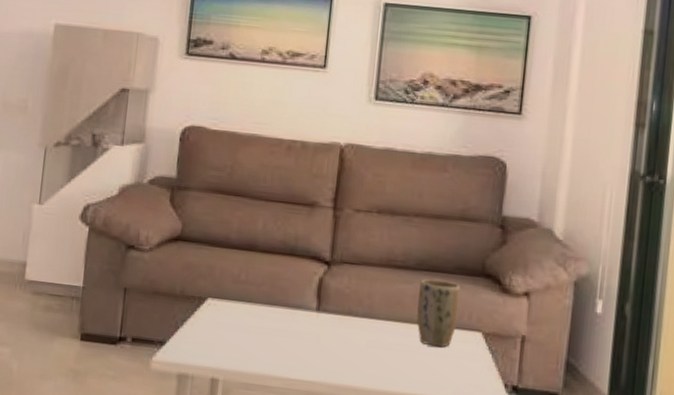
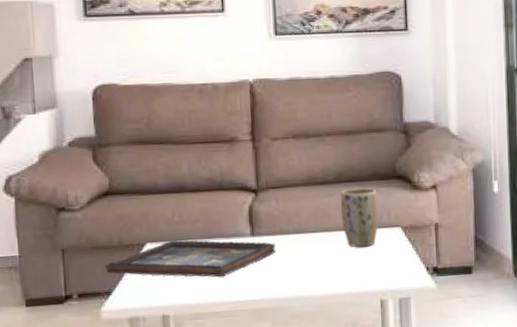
decorative tray: none [163,300,341,350] -> present [105,240,276,278]

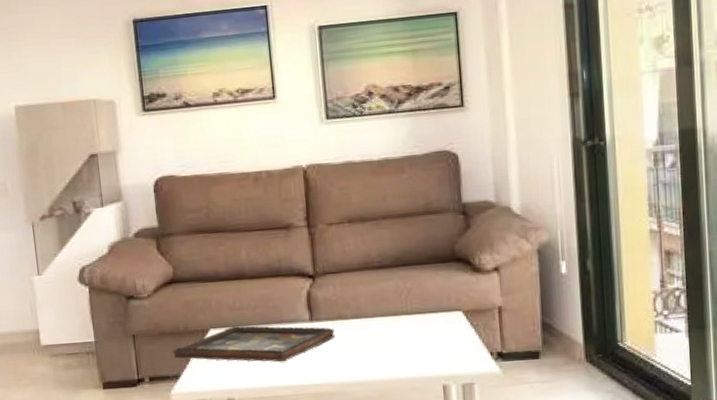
plant pot: present [340,188,379,248] -> none [399,271,439,332]

